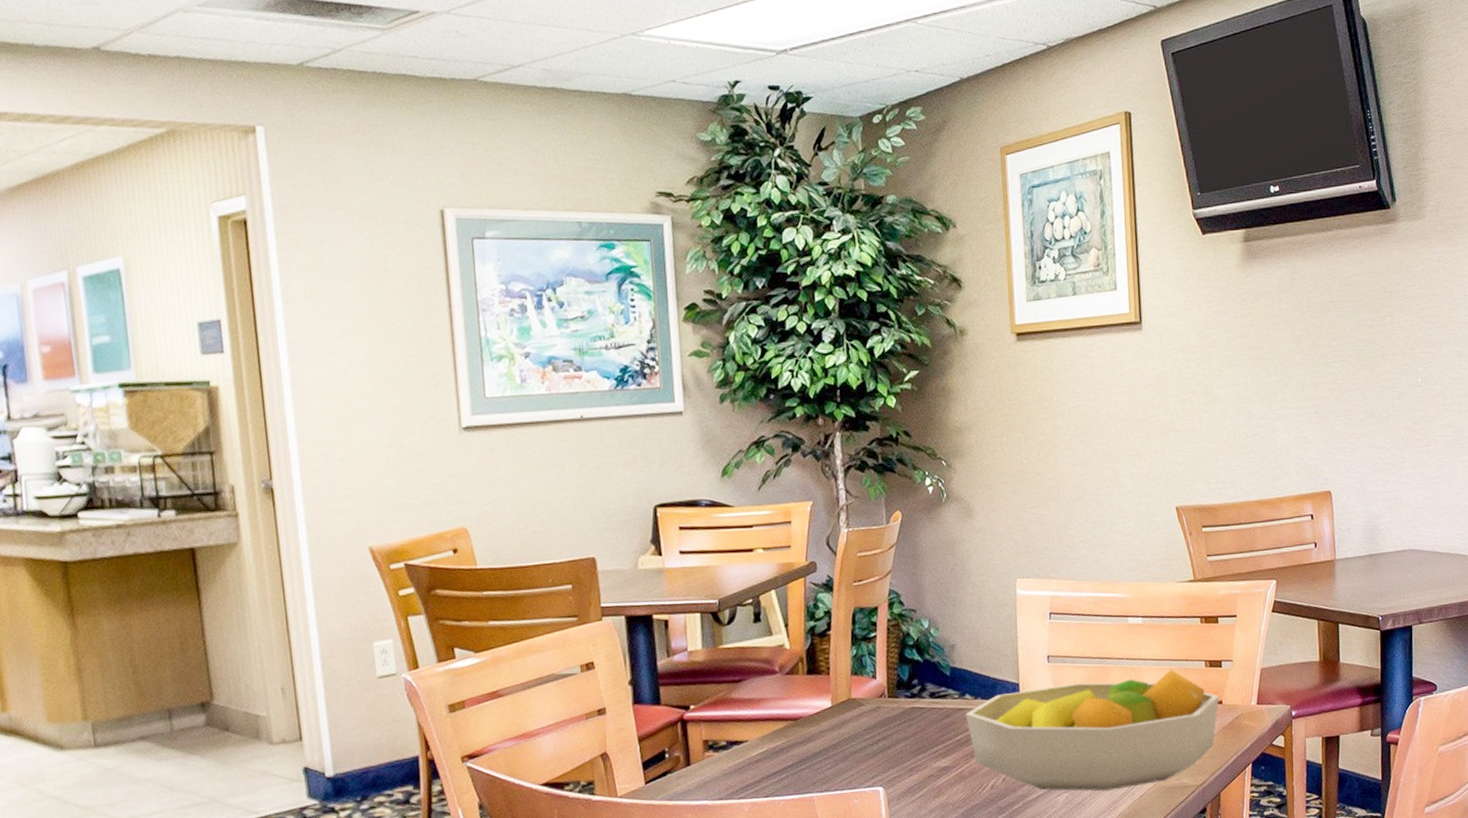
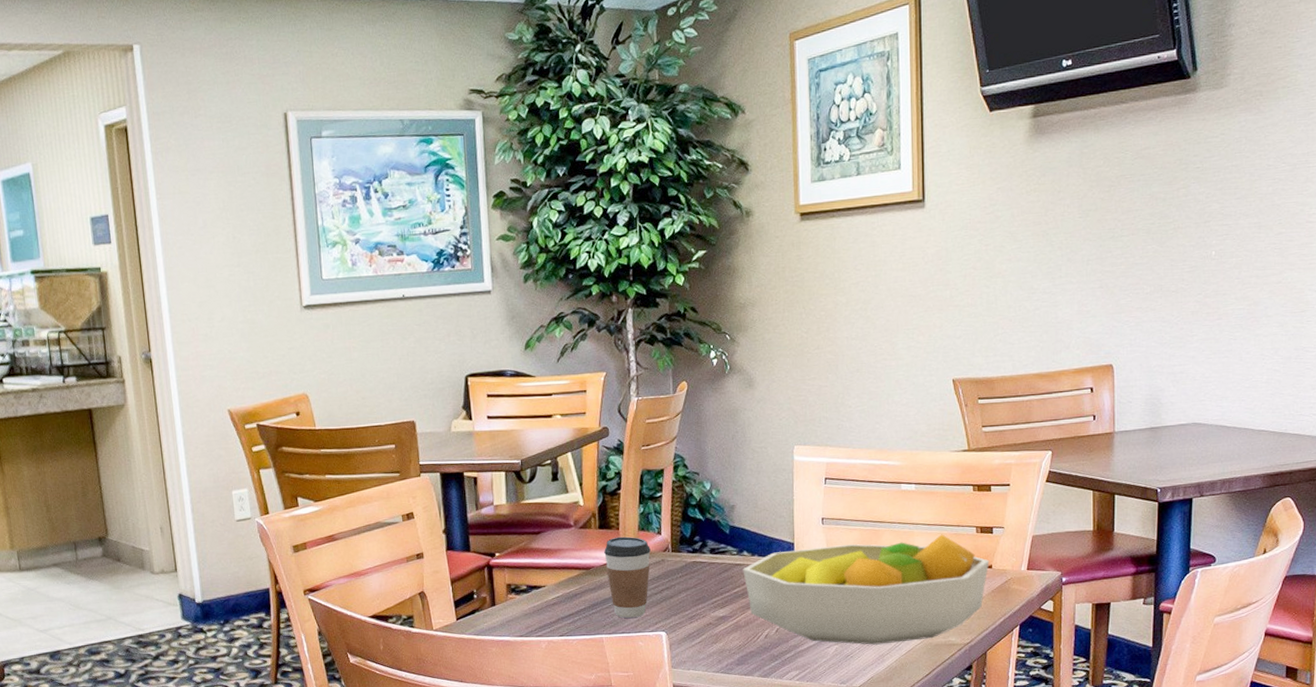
coffee cup: none [813,682,865,774] -> present [604,536,651,619]

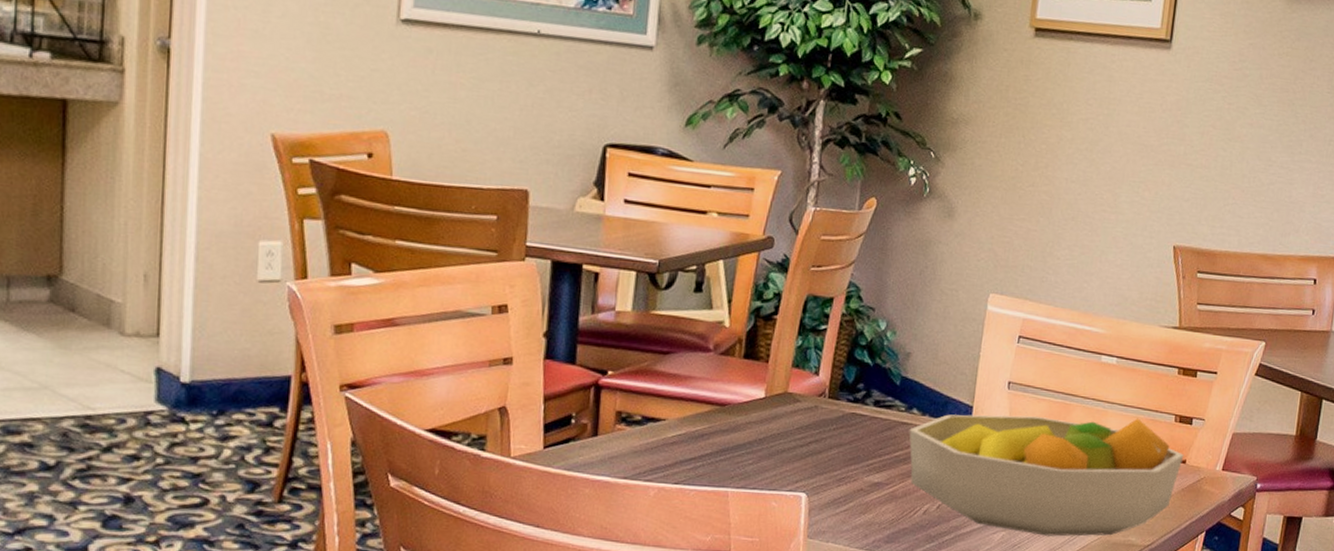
coffee cup: present [604,536,651,619] -> none [745,371,804,473]

